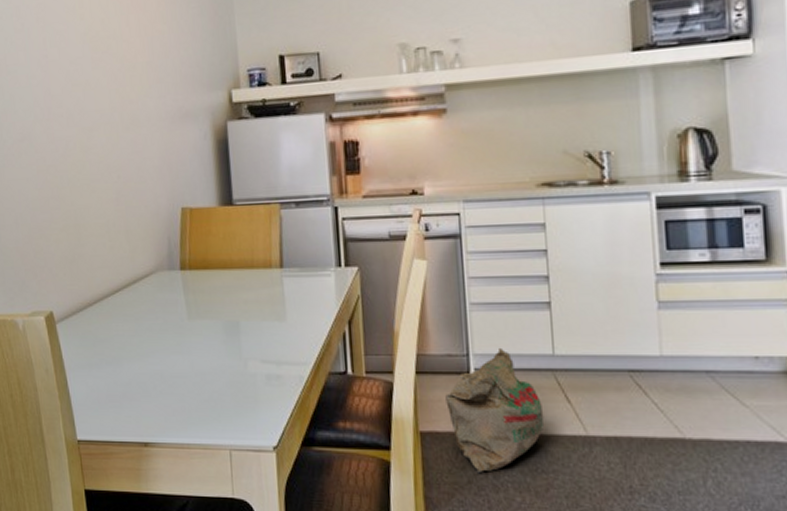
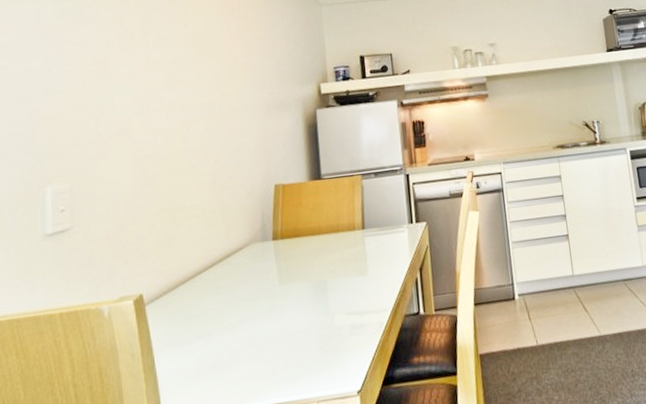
bag: present [445,347,545,474] -> none [498,274,571,382]

